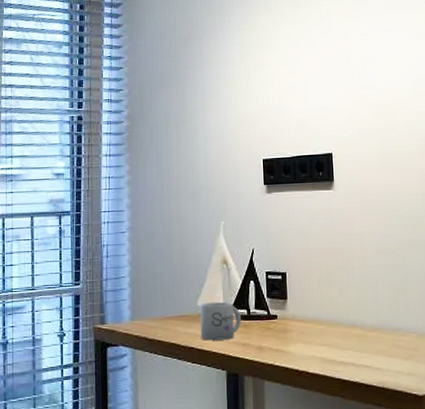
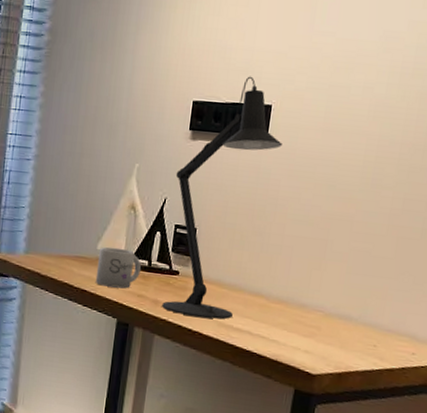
desk lamp: none [258,131,348,356] -> present [162,76,282,319]

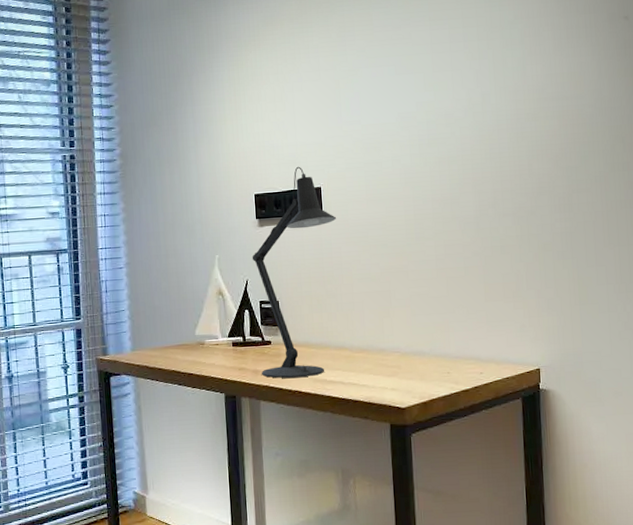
mug: present [95,246,141,289] -> none [197,330,237,367]

